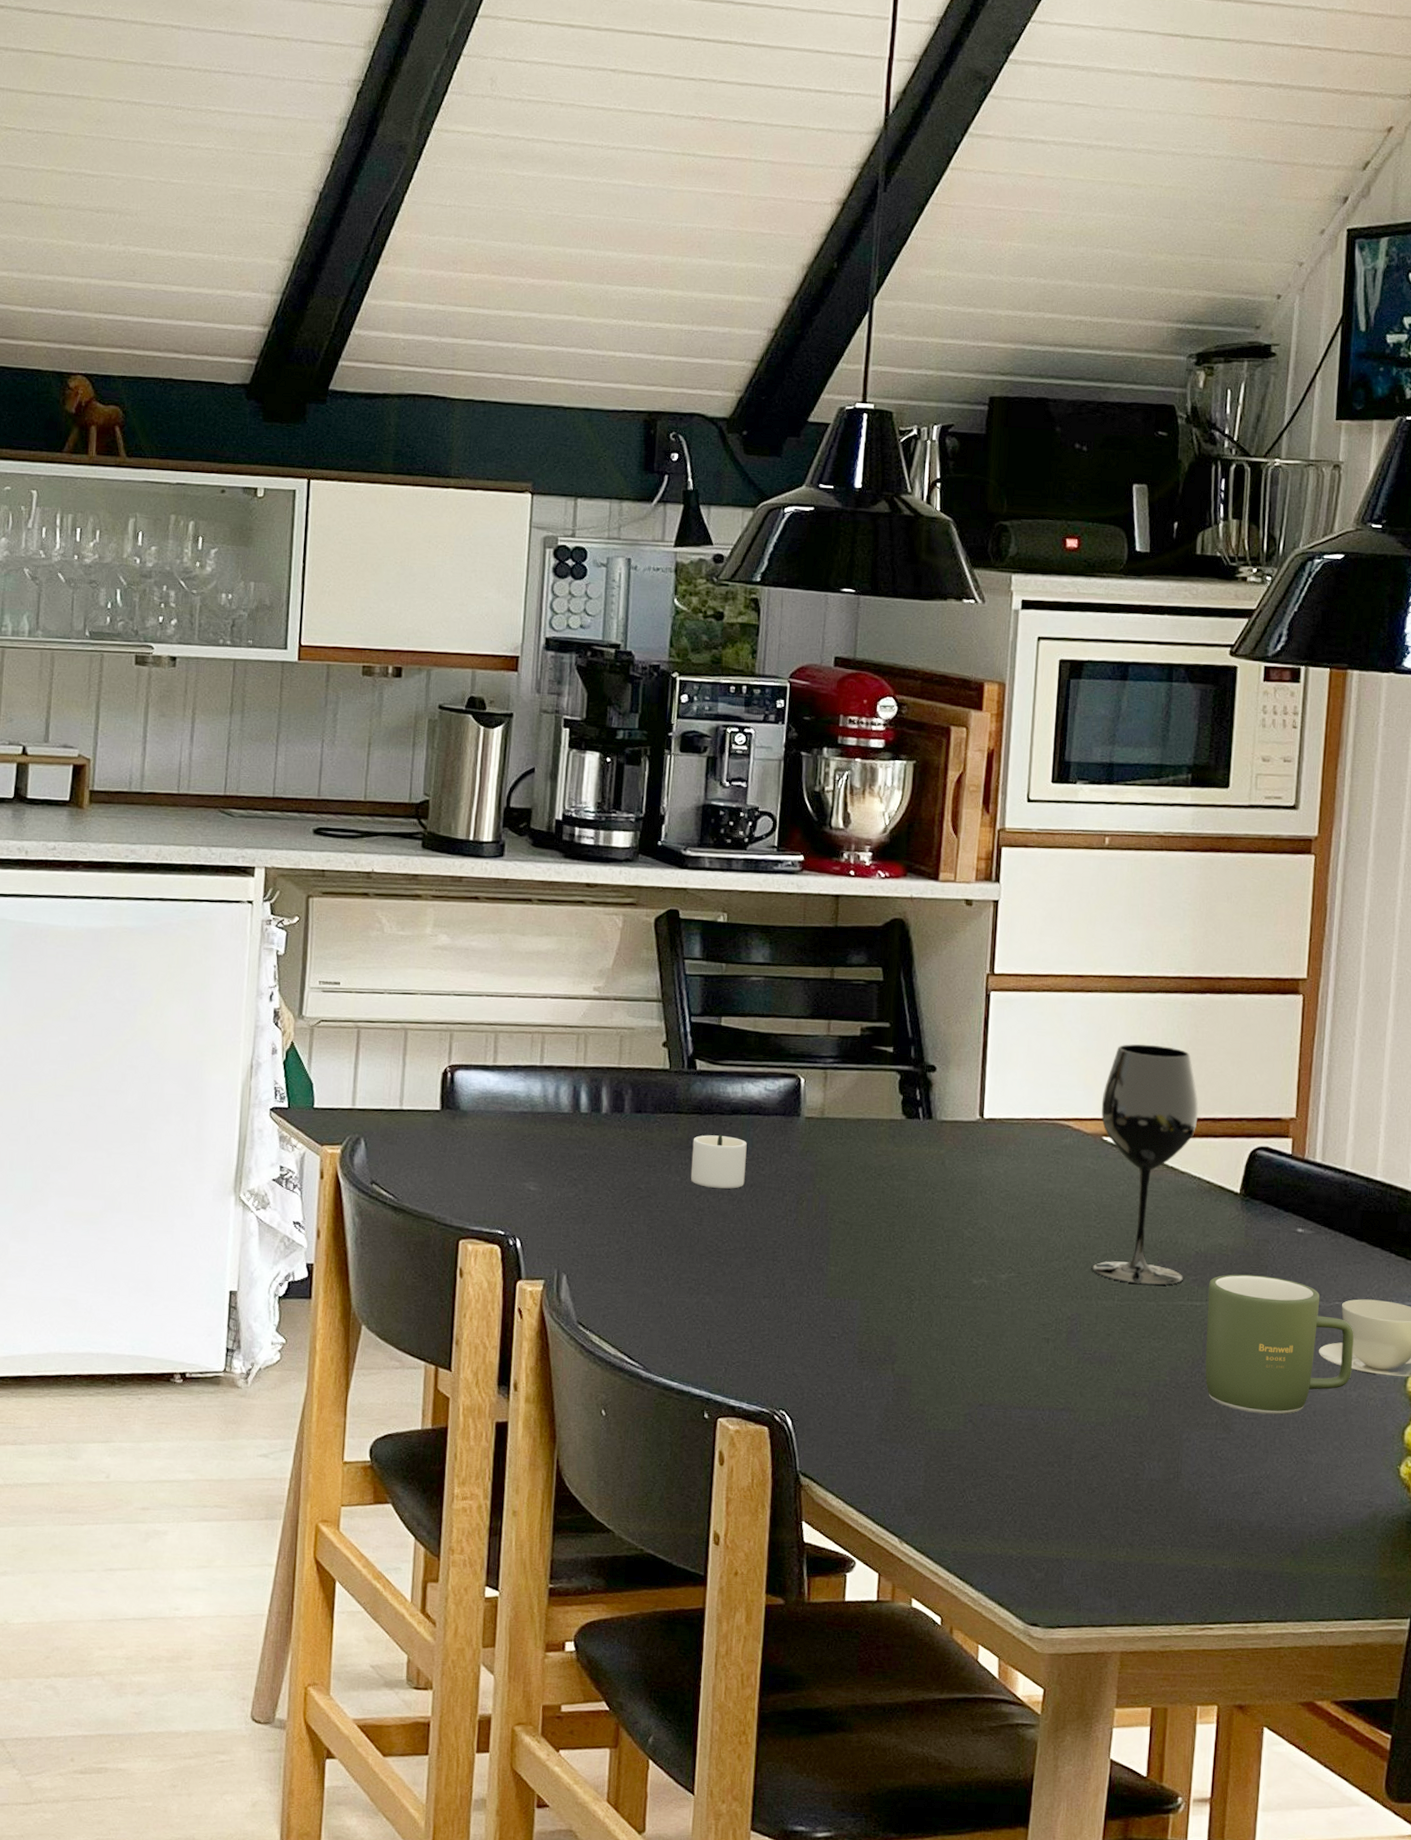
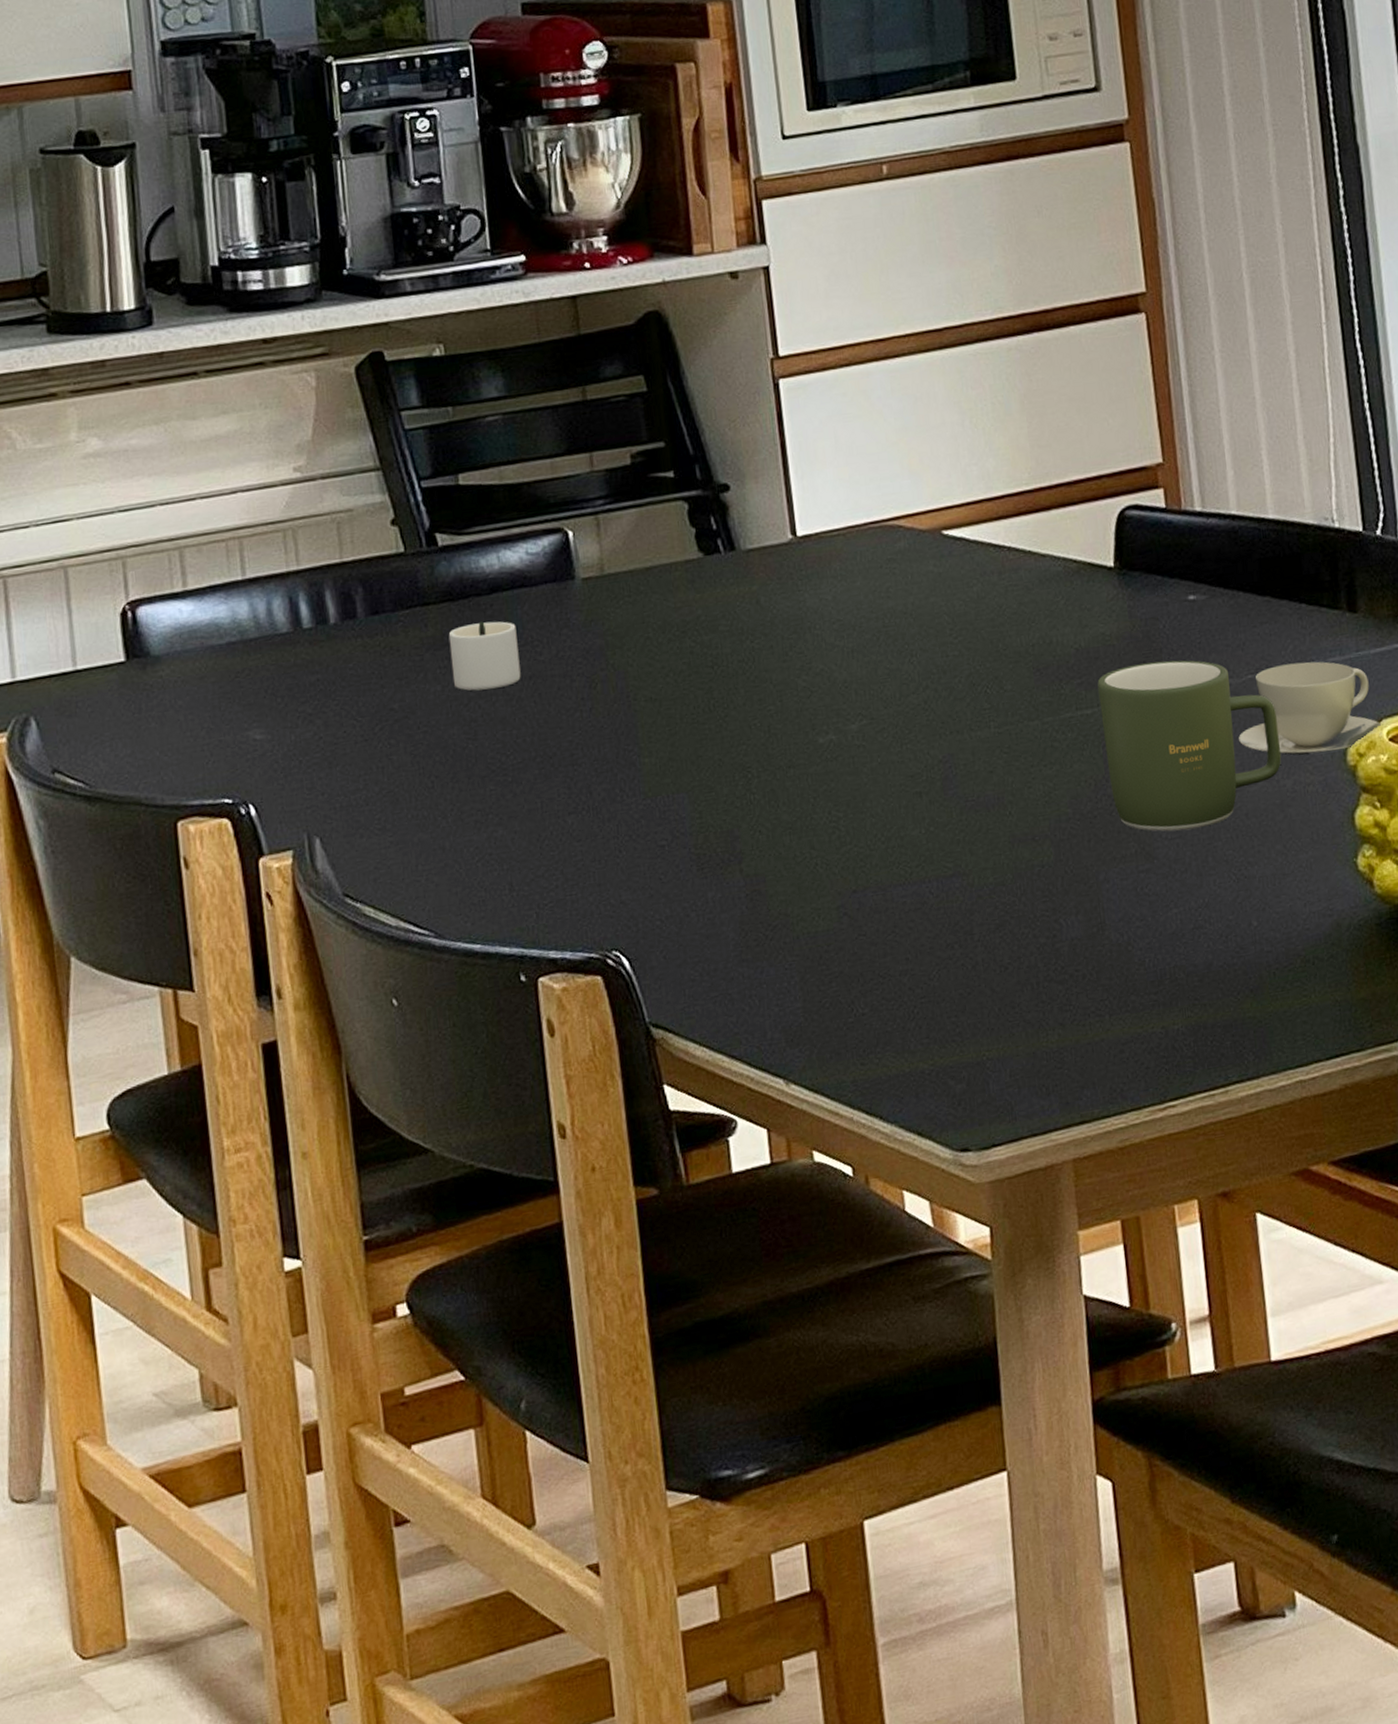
wineglass: present [1091,1044,1199,1285] -> none [933,406,1069,704]

